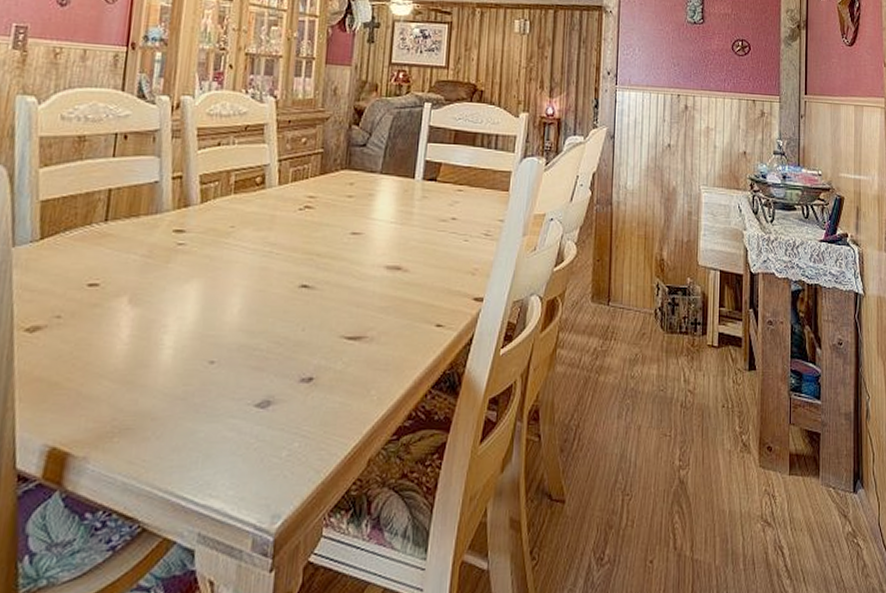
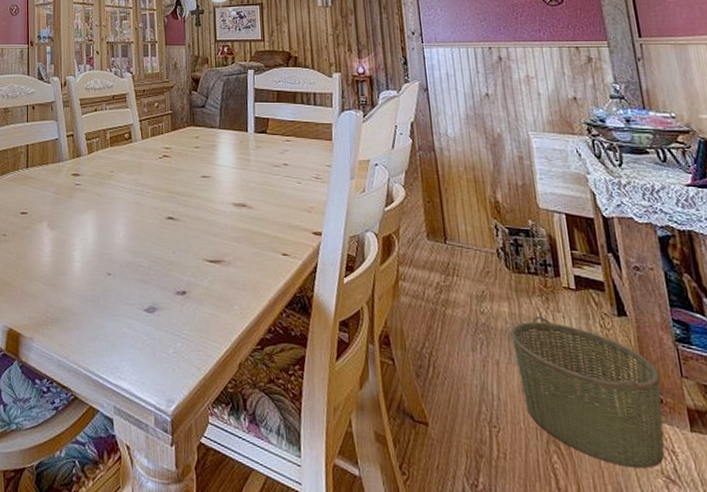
basket: none [655,376,774,517] -> present [510,316,665,469]

